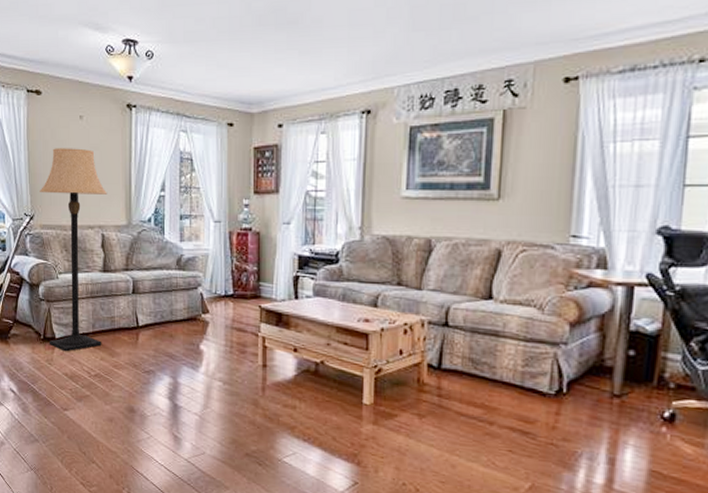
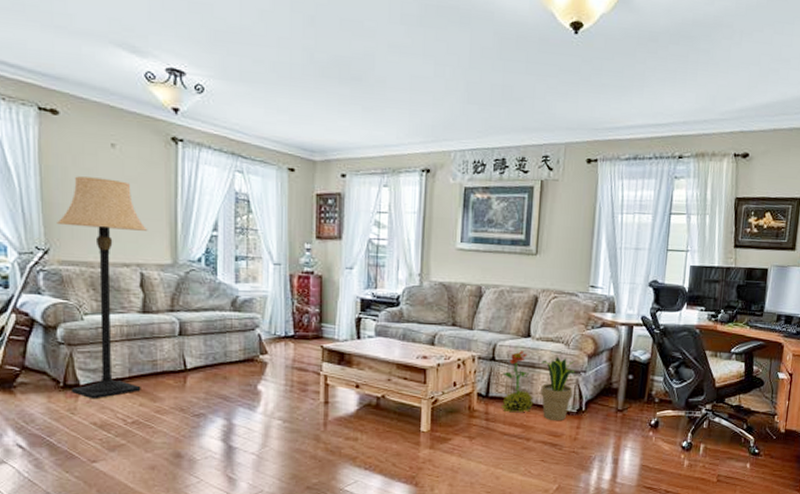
decorative plant: none [456,314,497,391] -> present [501,350,533,413]
potted plant: none [506,323,553,403] -> present [540,356,576,420]

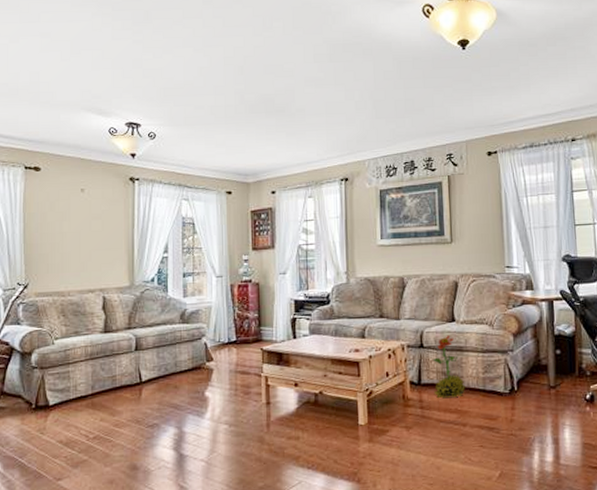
lamp: present [57,176,148,400] -> none [35,218,110,418]
potted plant: present [540,356,576,420] -> none [468,338,503,403]

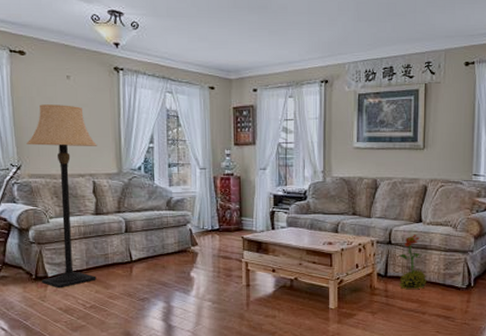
lamp: none [35,218,110,418] -> present [26,104,98,288]

